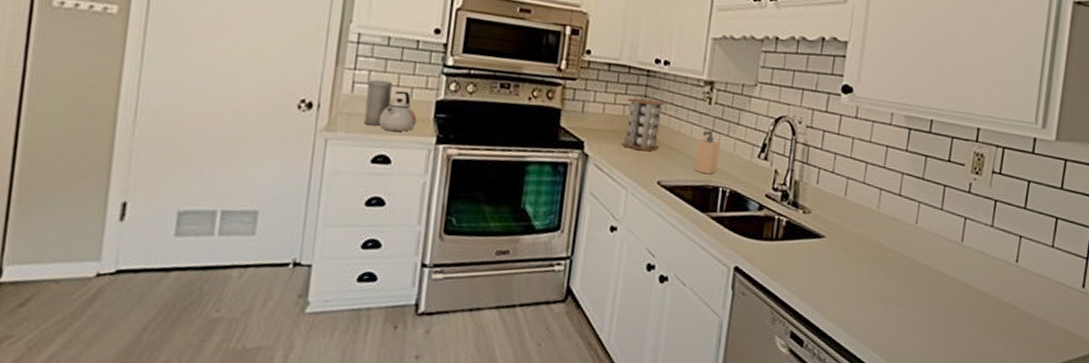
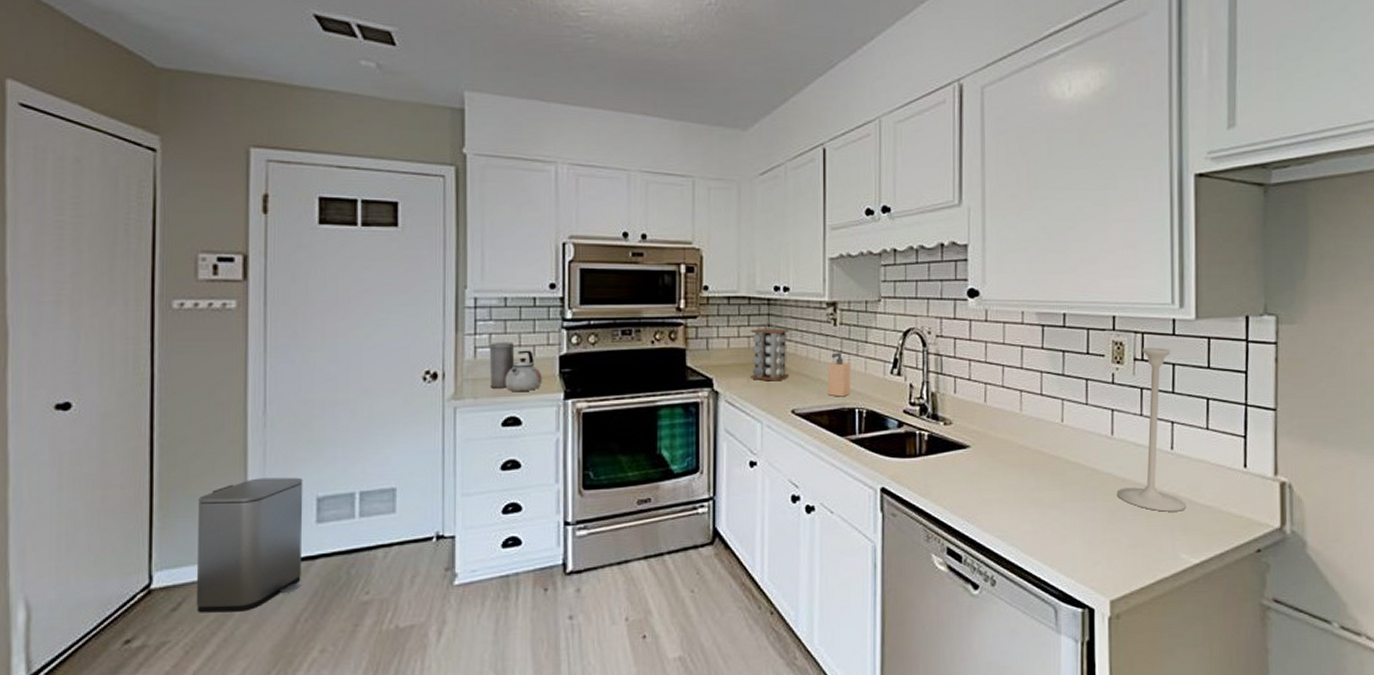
pedal bin: none [44,185,166,315] -> present [196,477,303,613]
candlestick: none [960,162,1028,322] -> present [1117,348,1185,512]

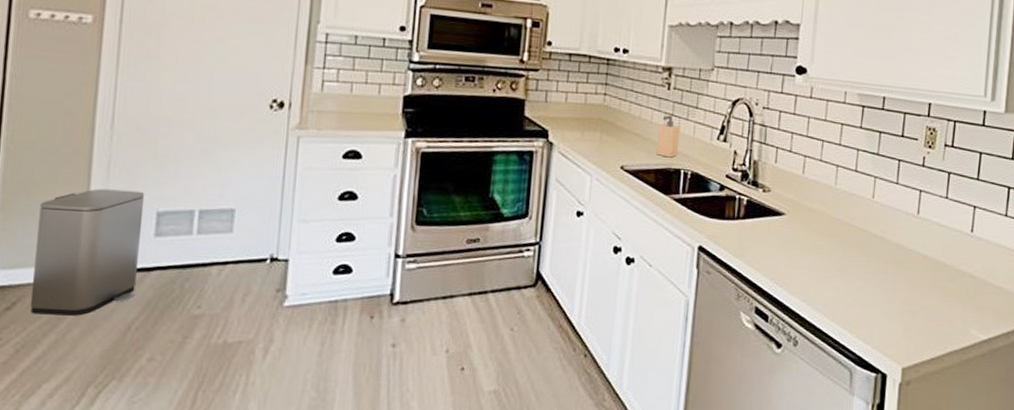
canister: present [489,342,515,388] -> none [334,77,362,122]
kettle: present [505,350,542,392] -> none [348,87,386,128]
spice rack: present [750,321,790,382] -> none [584,80,626,138]
candlestick: present [1117,348,1185,512] -> none [918,135,980,290]

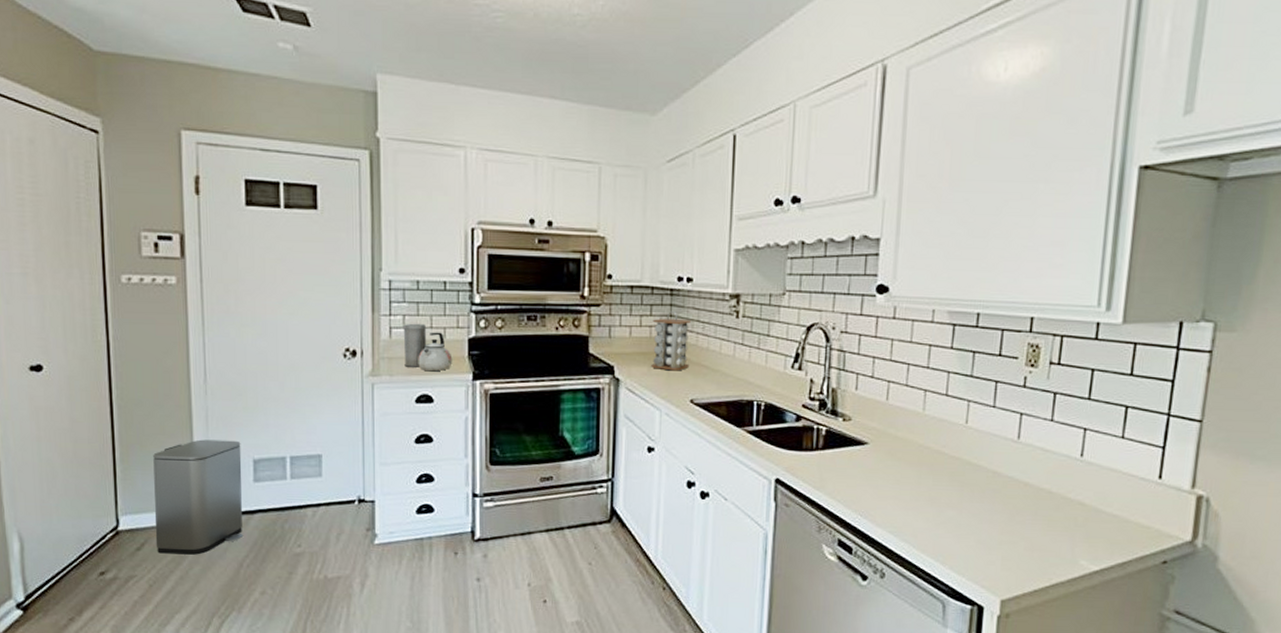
canister: none [334,77,362,122] -> present [403,323,427,367]
kettle: none [348,87,386,128] -> present [418,332,453,372]
spice rack: none [584,80,626,138] -> present [651,311,692,371]
soap dispenser: present [657,115,681,158] -> none [727,345,752,389]

